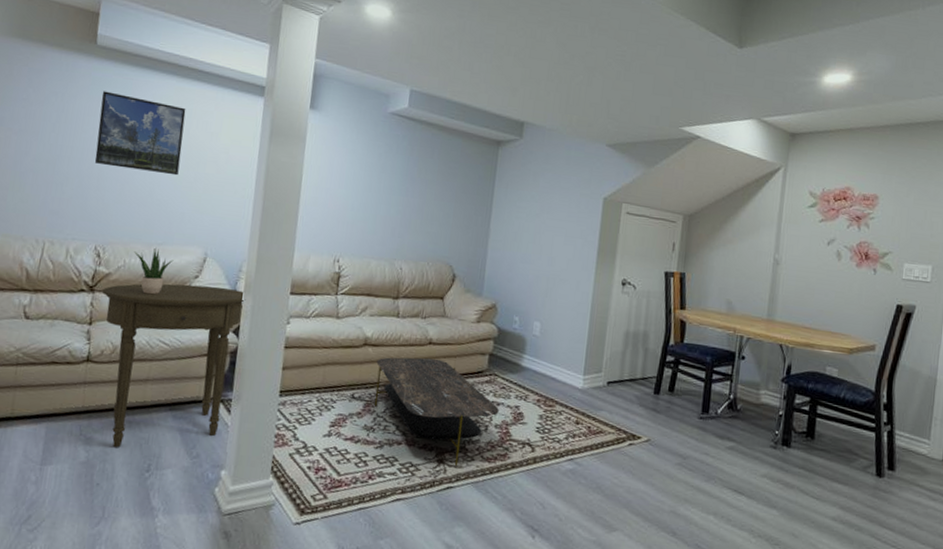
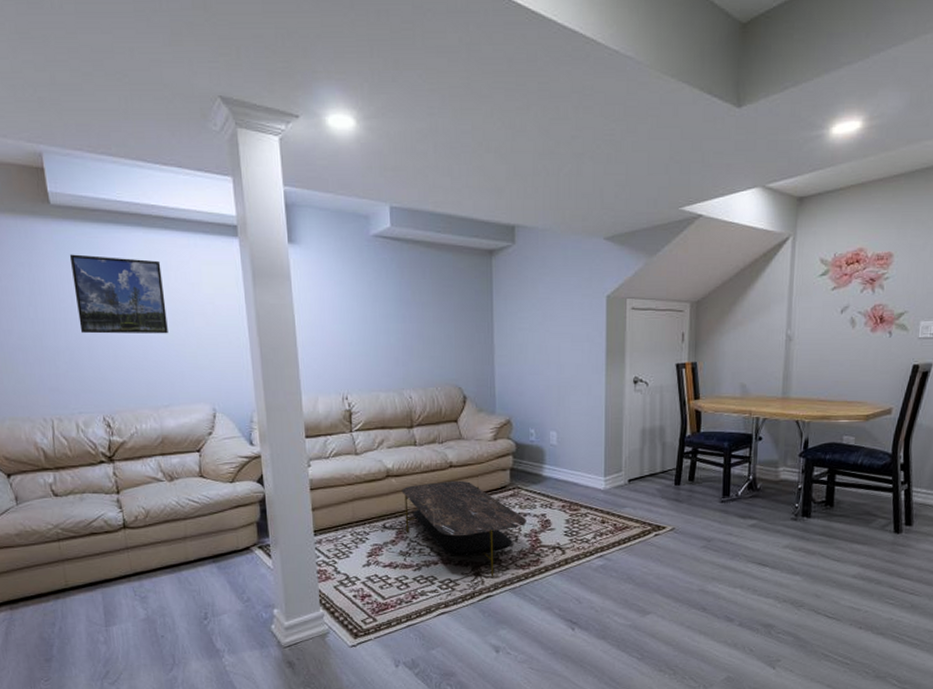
side table: present [101,283,246,448] -> none [121,440,263,603]
potted plant: present [134,247,174,295] -> none [143,410,184,457]

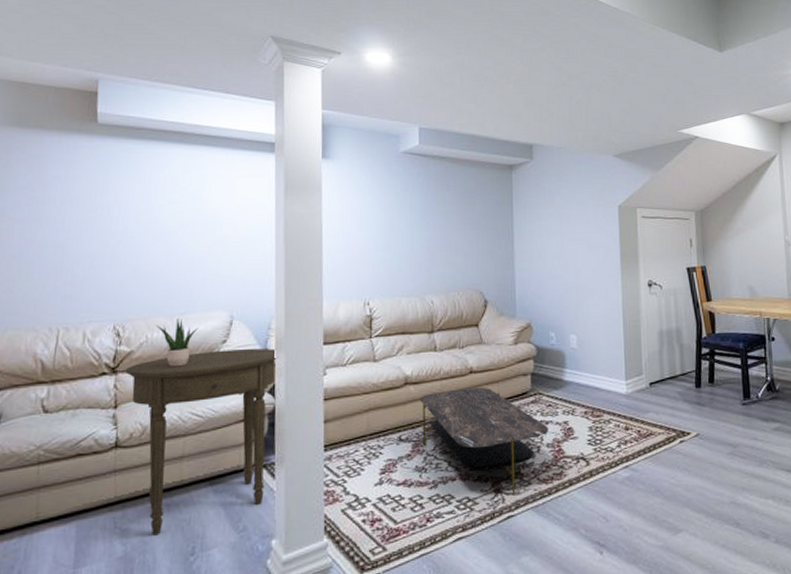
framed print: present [69,254,168,334] -> none [105,168,197,242]
side table: none [121,440,263,603] -> present [125,348,278,536]
potted plant: none [143,410,184,457] -> present [156,317,199,367]

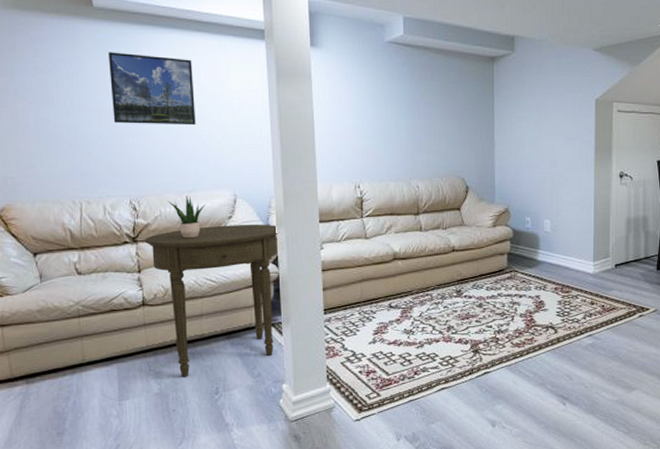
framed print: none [105,168,197,242] -> present [108,52,196,126]
coffee table: present [420,387,549,494] -> none [407,263,522,355]

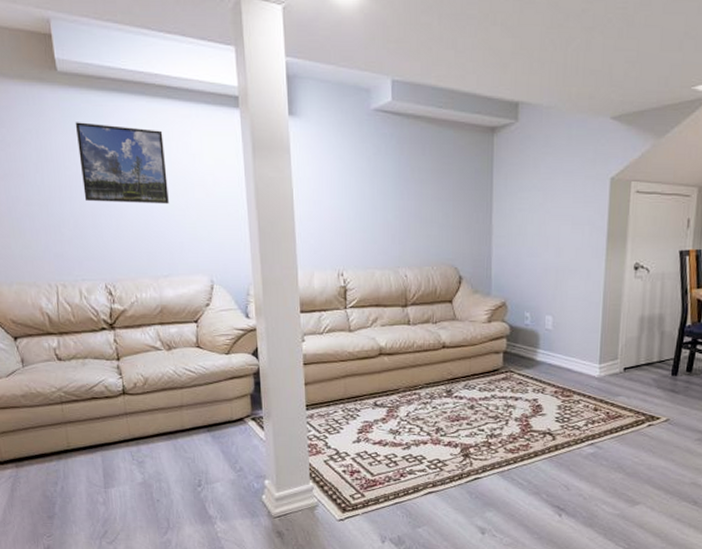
side table: present [144,224,280,378] -> none [121,312,259,468]
potted plant: present [168,195,206,239] -> none [144,280,183,326]

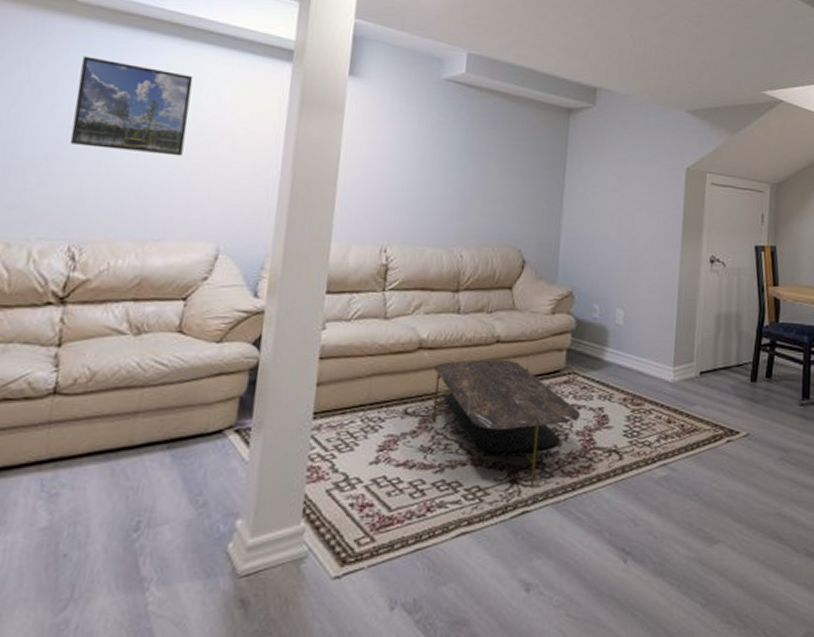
coffee table: none [394,361,518,460] -> present [431,359,580,486]

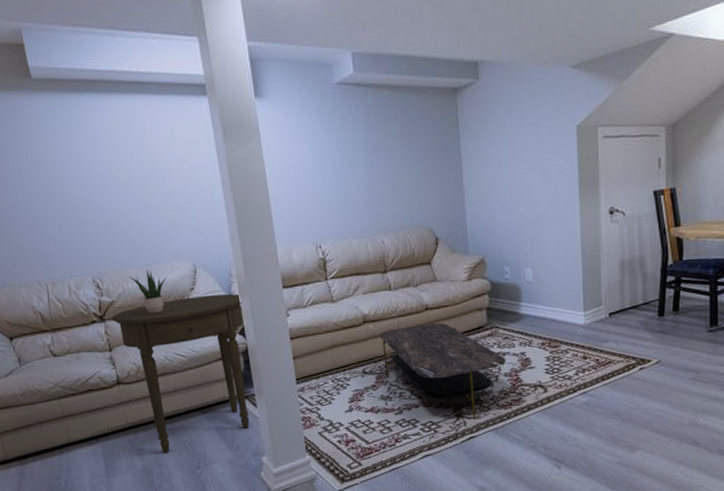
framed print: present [70,56,194,157] -> none [52,124,147,200]
side table: none [76,288,270,504] -> present [111,294,250,454]
potted plant: none [122,244,175,304] -> present [129,269,167,314]

